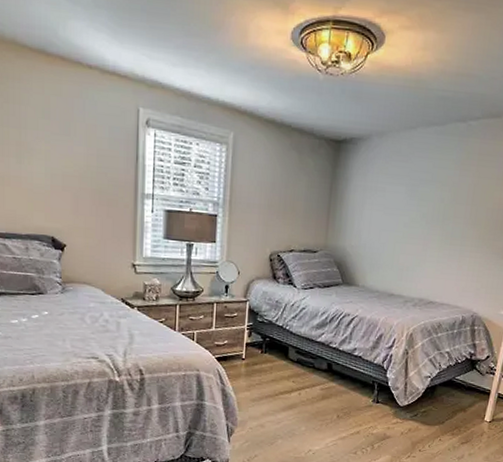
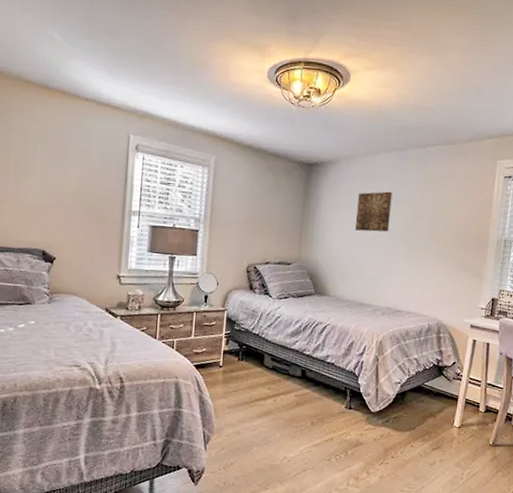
wall art: none [386,171,429,217] -> present [354,191,393,232]

